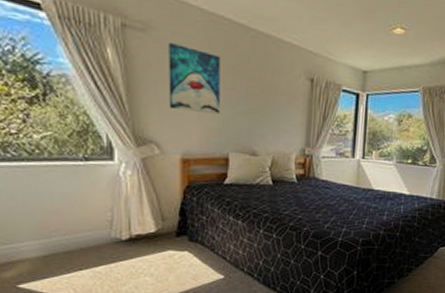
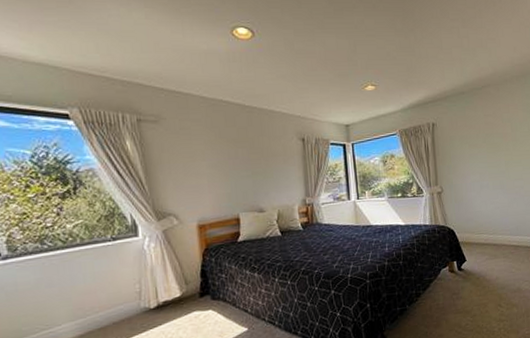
wall art: present [168,42,221,115] -> none [178,127,227,184]

